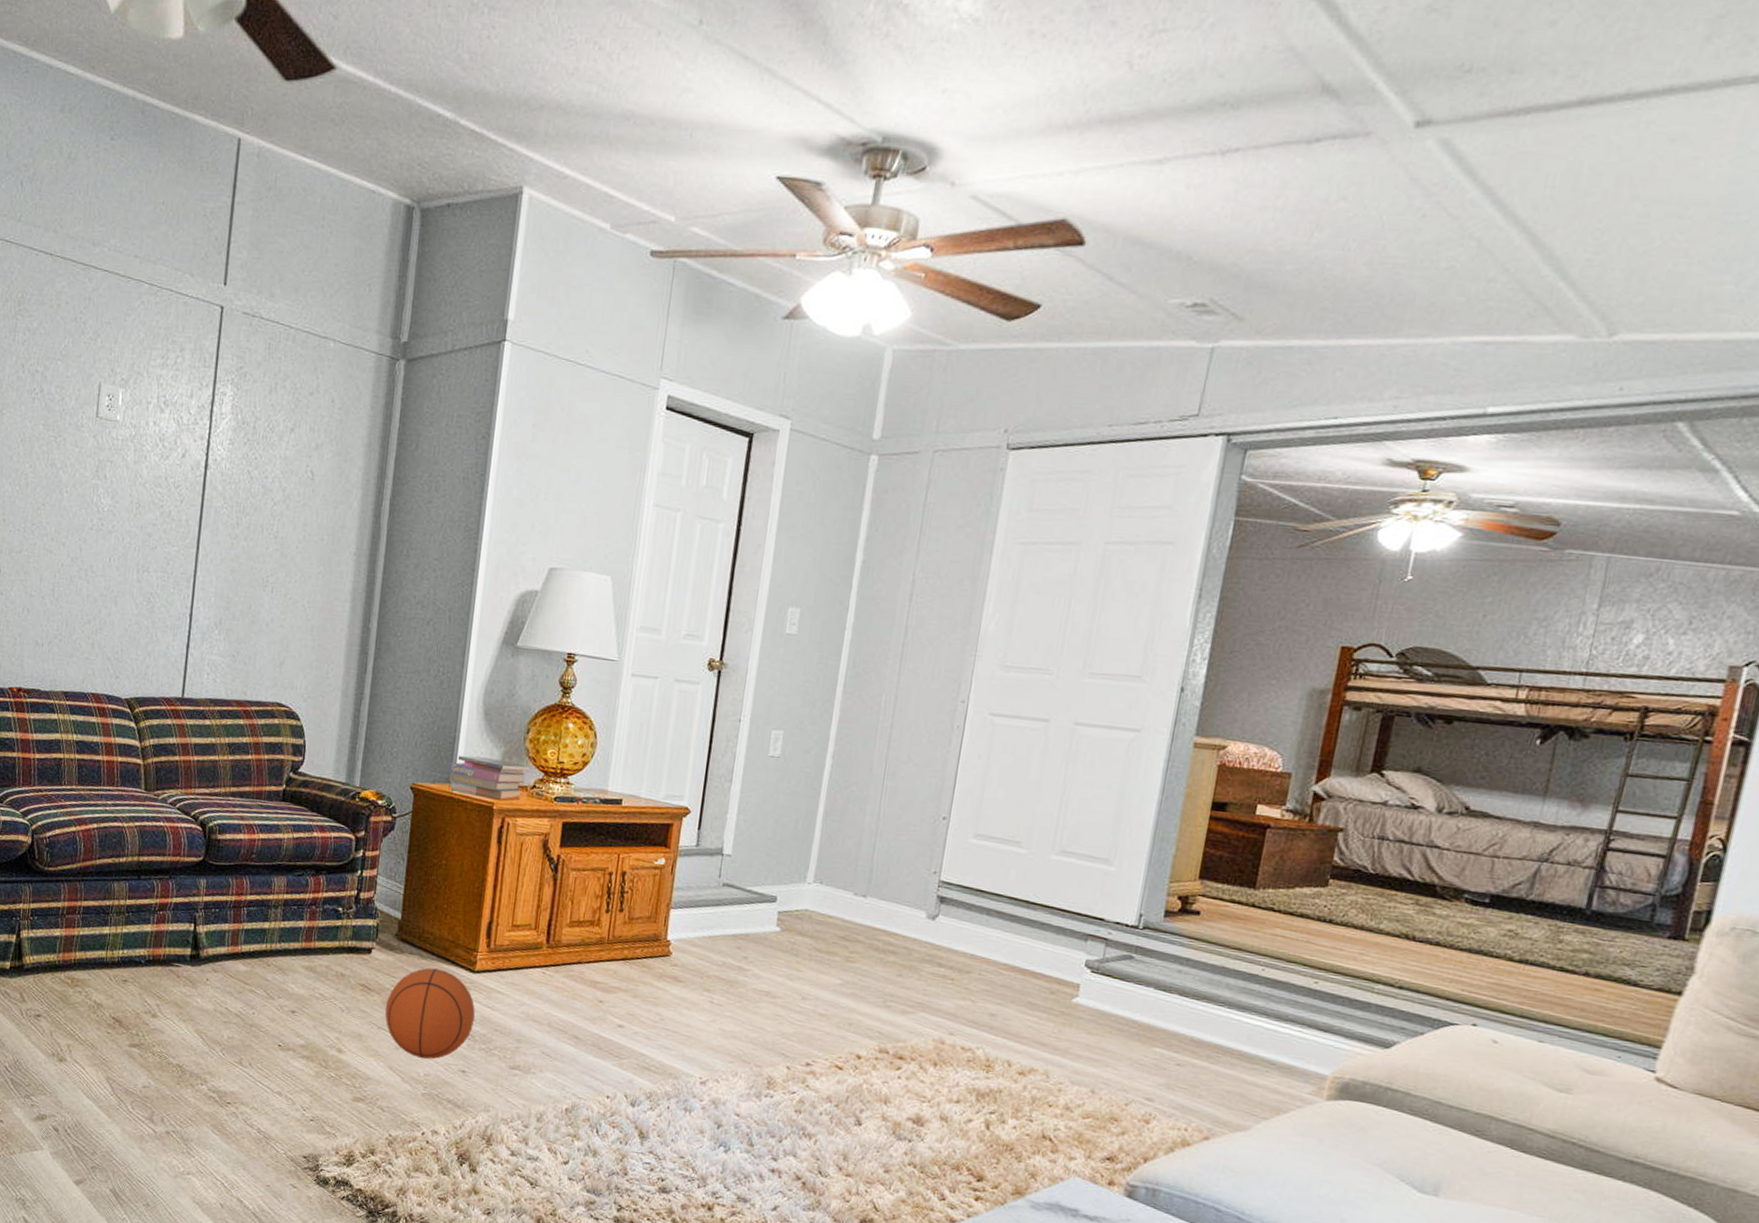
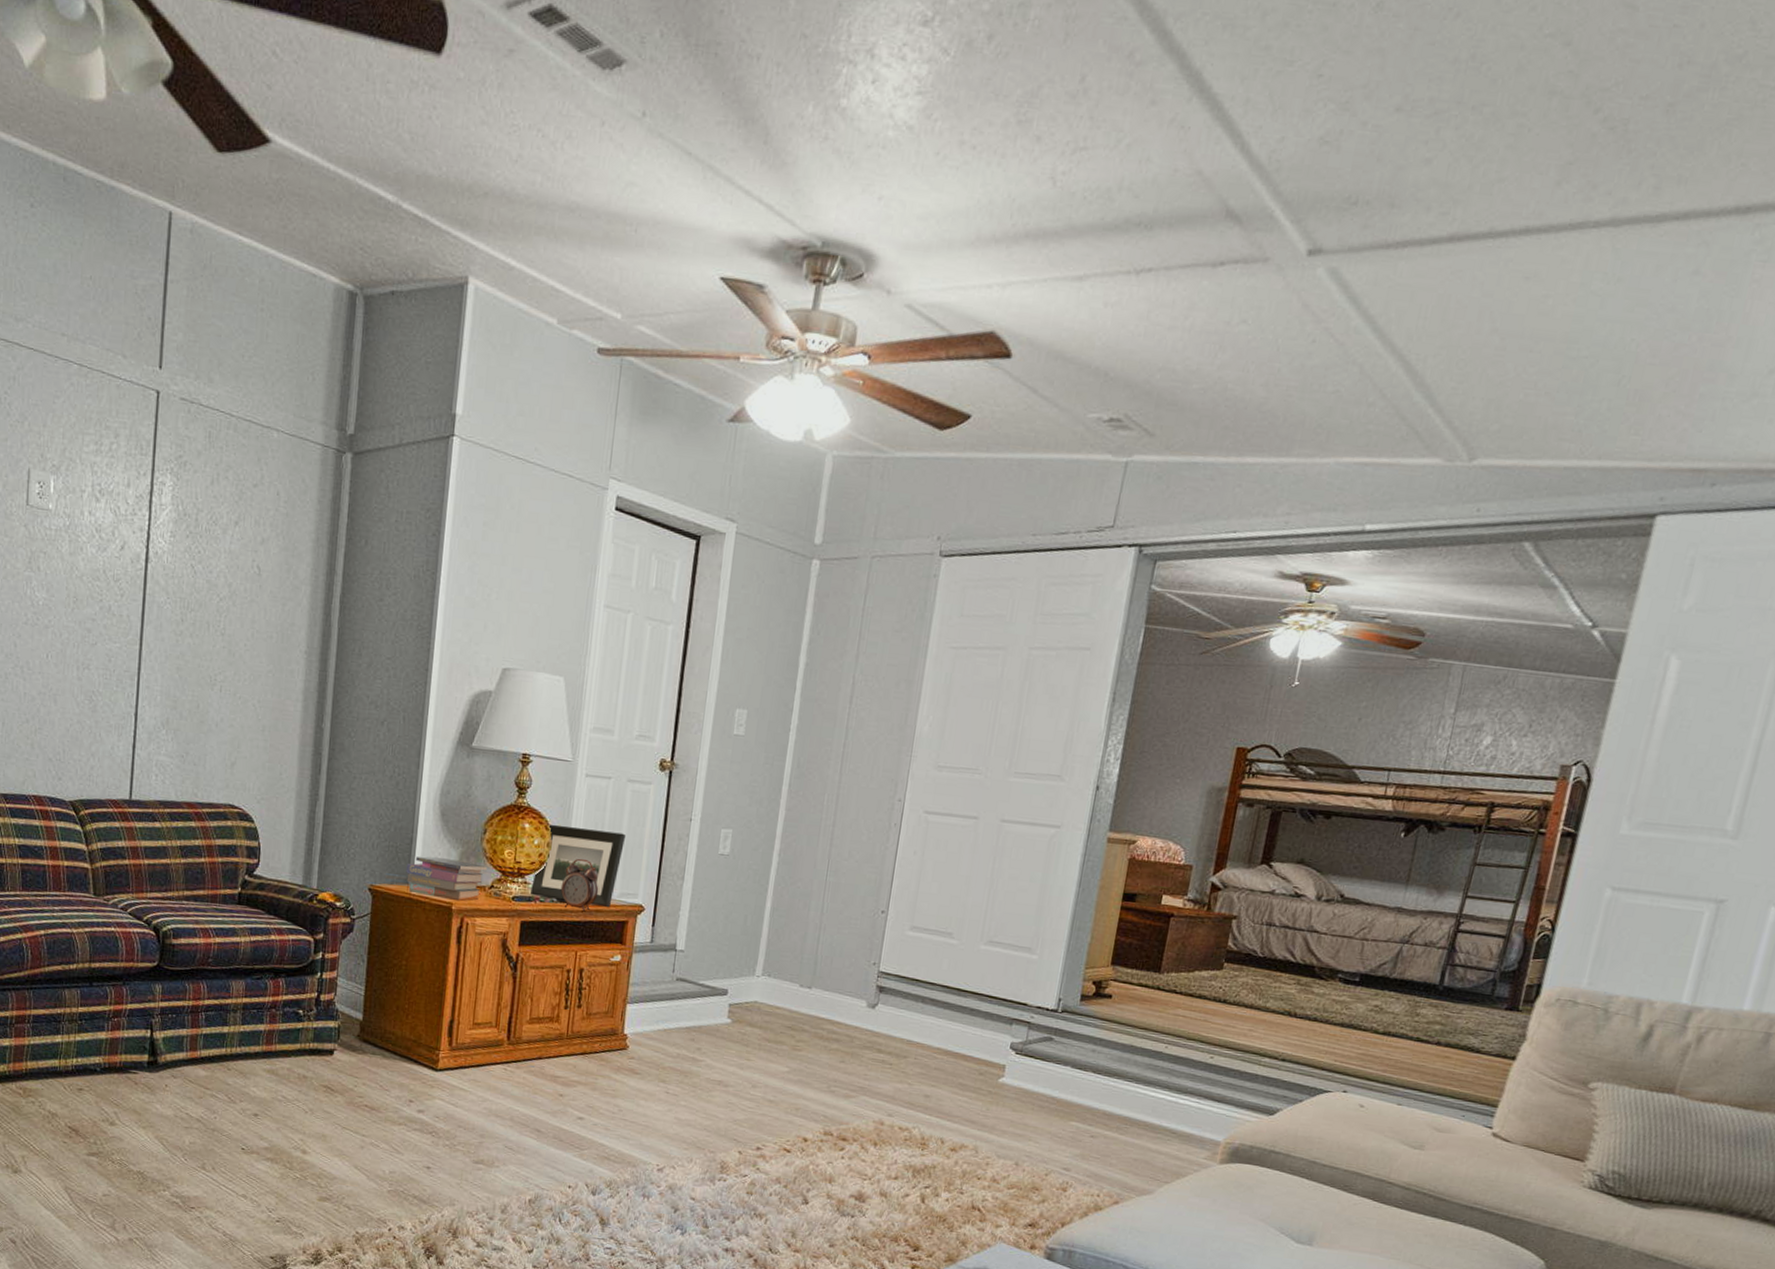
basketball: present [384,967,476,1059] -> none [348,1067,439,1157]
picture frame: none [573,723,673,810] -> present [530,823,627,908]
alarm clock: none [603,759,643,814] -> present [560,858,599,912]

